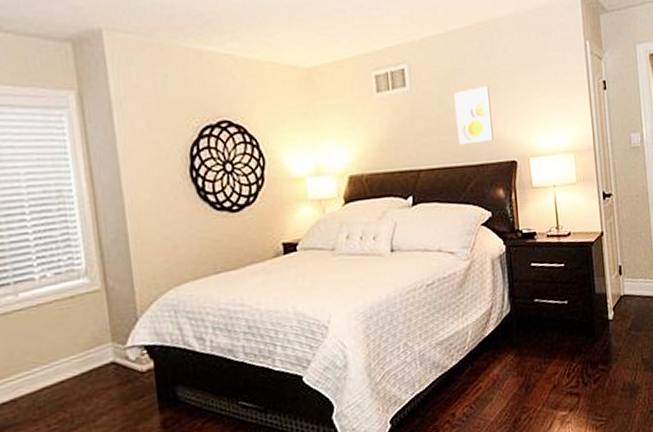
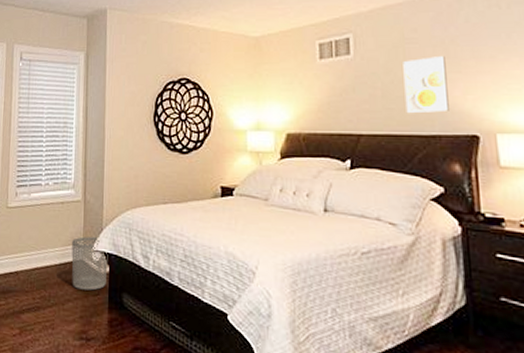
waste bin: none [95,330,152,398] -> present [71,236,108,291]

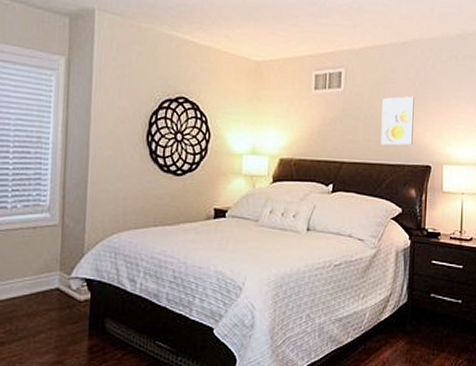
waste bin: present [71,236,108,291] -> none [45,263,90,319]

